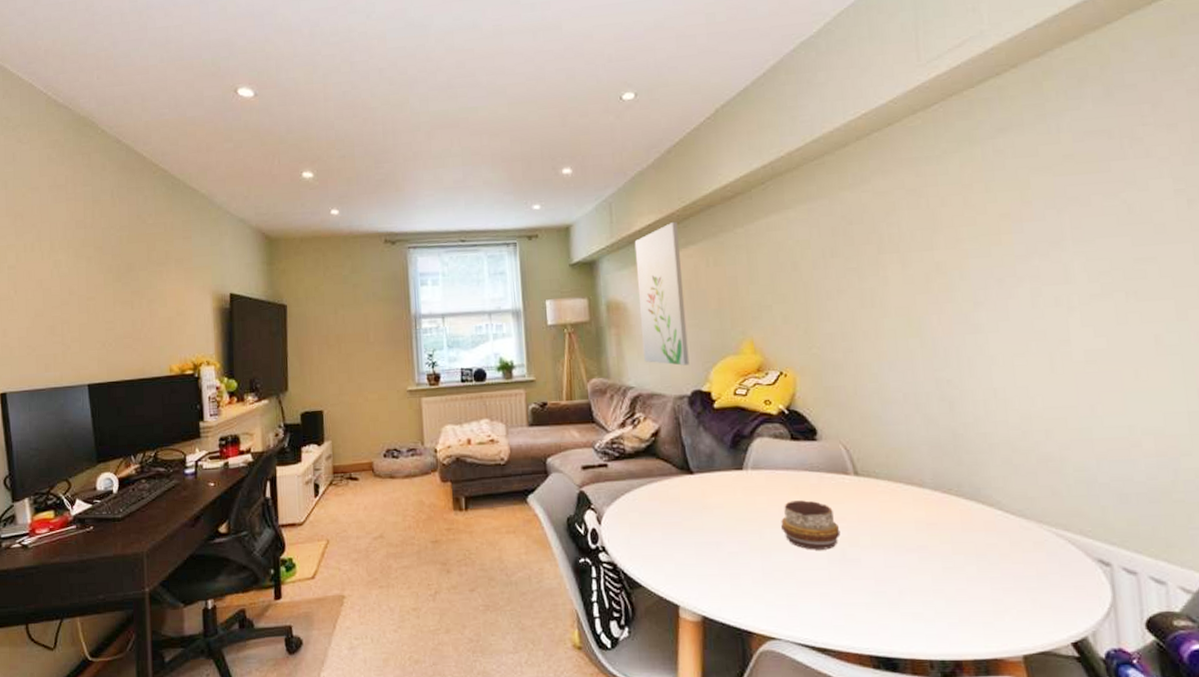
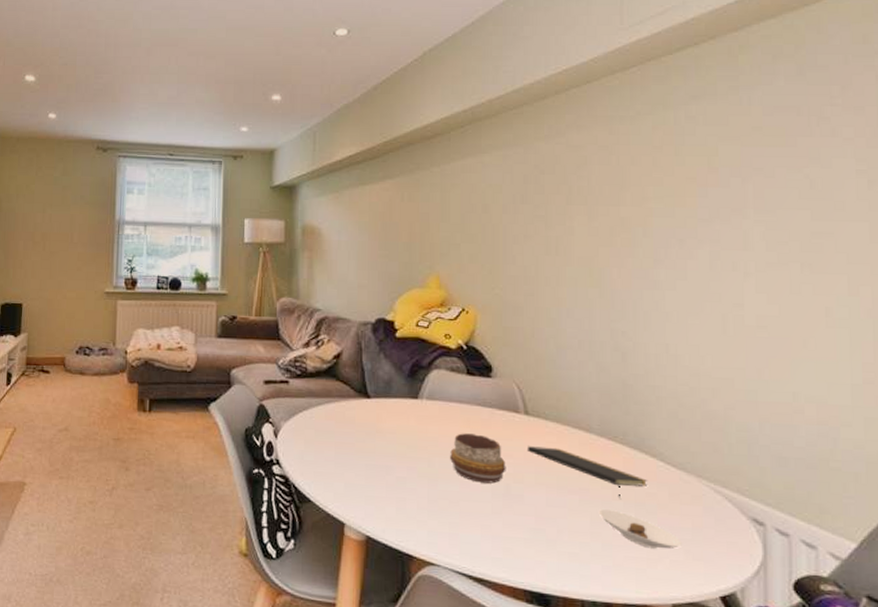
wall art: present [634,221,690,366] -> none [333,155,377,293]
notepad: none [859,506,988,552] -> present [527,446,648,498]
saucer: none [939,565,1028,600] -> present [598,509,682,549]

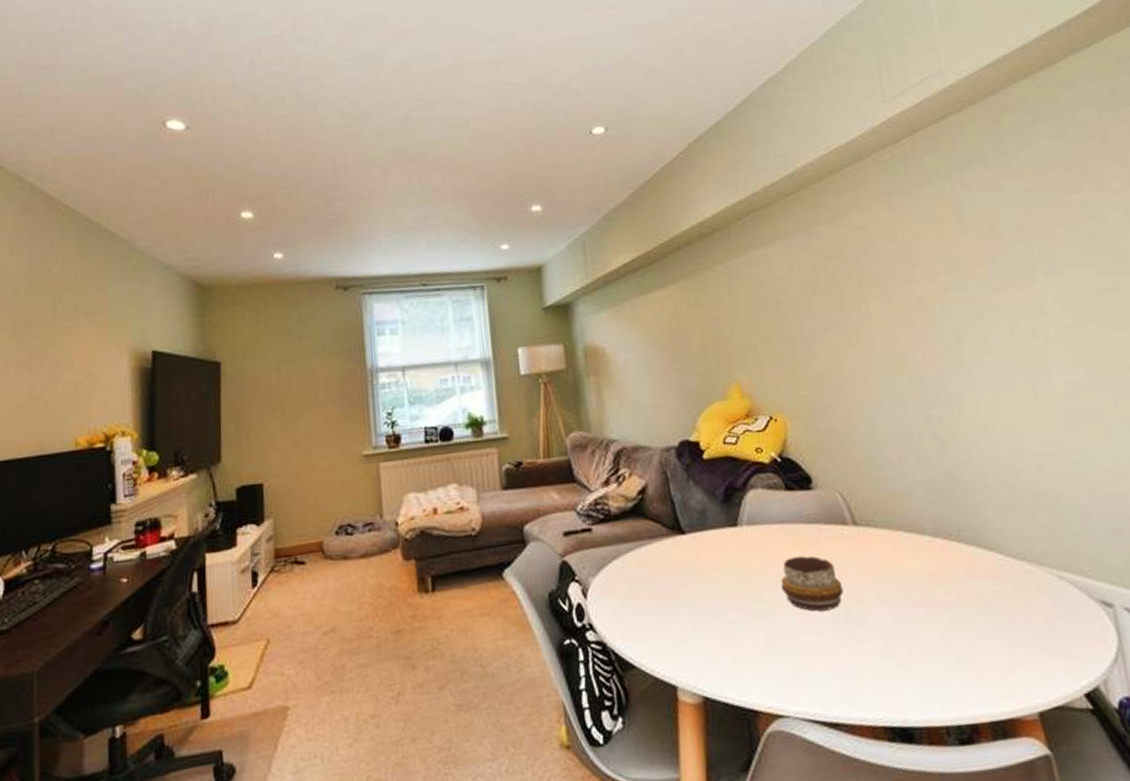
notepad: present [527,446,648,498] -> none [861,557,991,603]
saucer: present [598,509,682,549] -> none [946,617,1037,653]

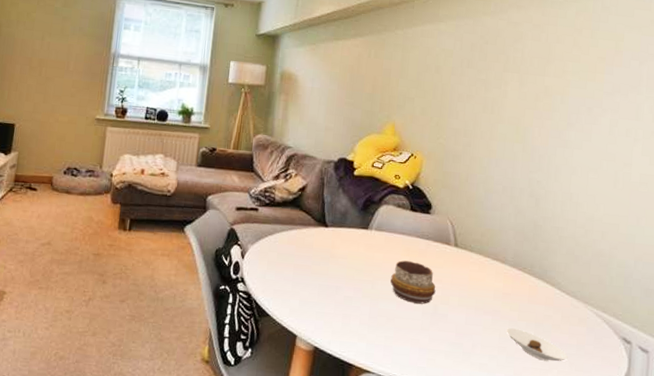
saucer: none [946,617,1037,653] -> present [506,328,568,361]

